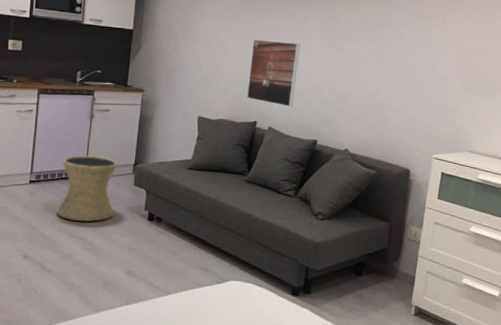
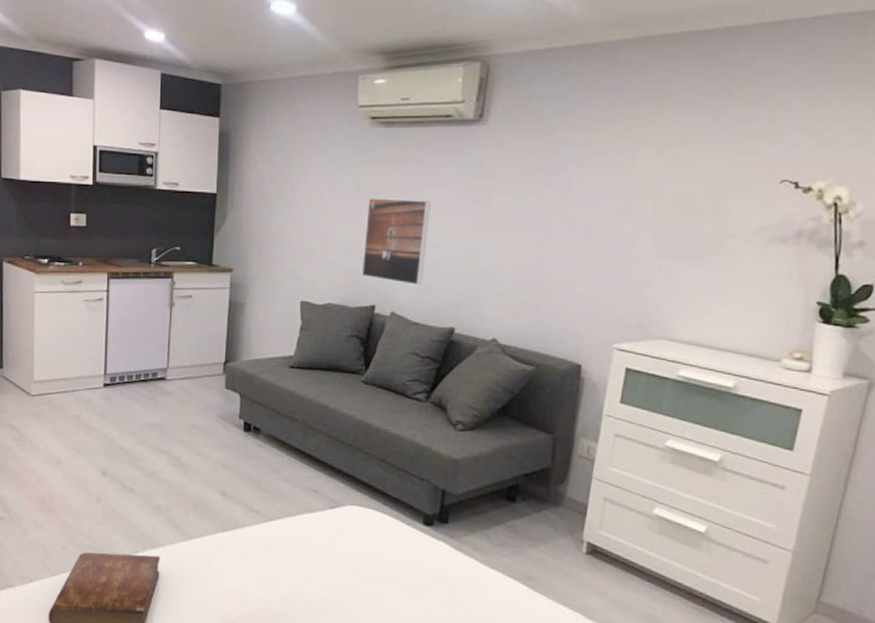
side table: present [57,155,119,222] -> none [137,352,206,432]

